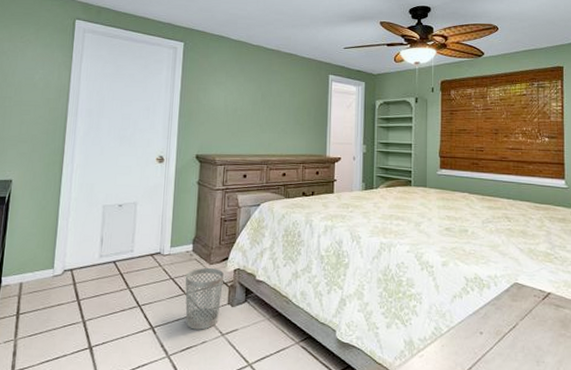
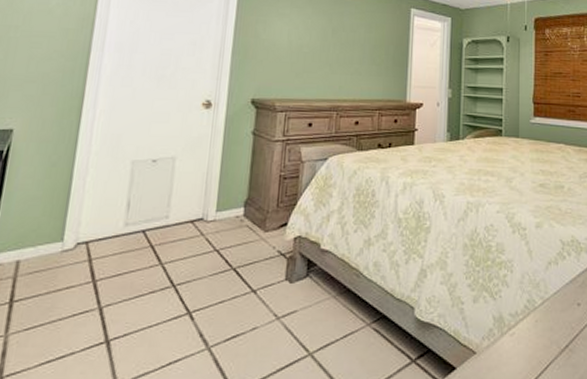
wastebasket: present [185,267,225,330] -> none [232,235,283,313]

